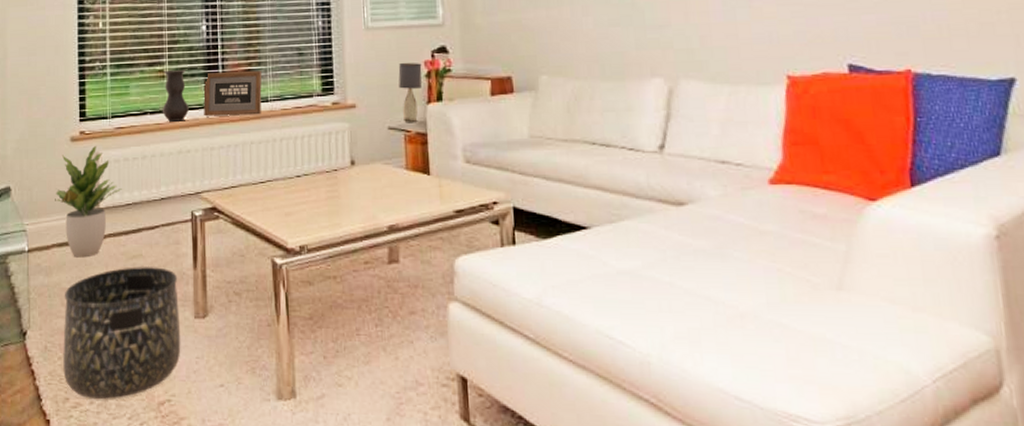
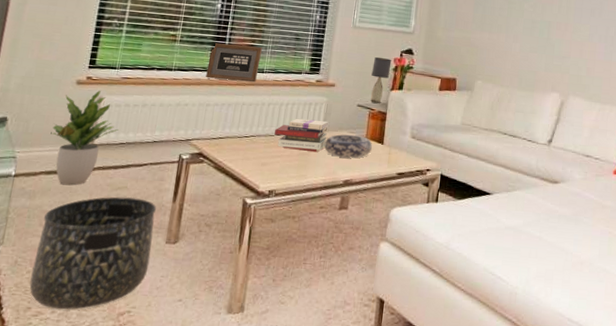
vase: present [162,70,189,122] -> none [168,36,197,80]
books: none [294,152,358,193] -> present [274,118,329,152]
decorative bowl: none [355,167,417,197] -> present [324,134,373,158]

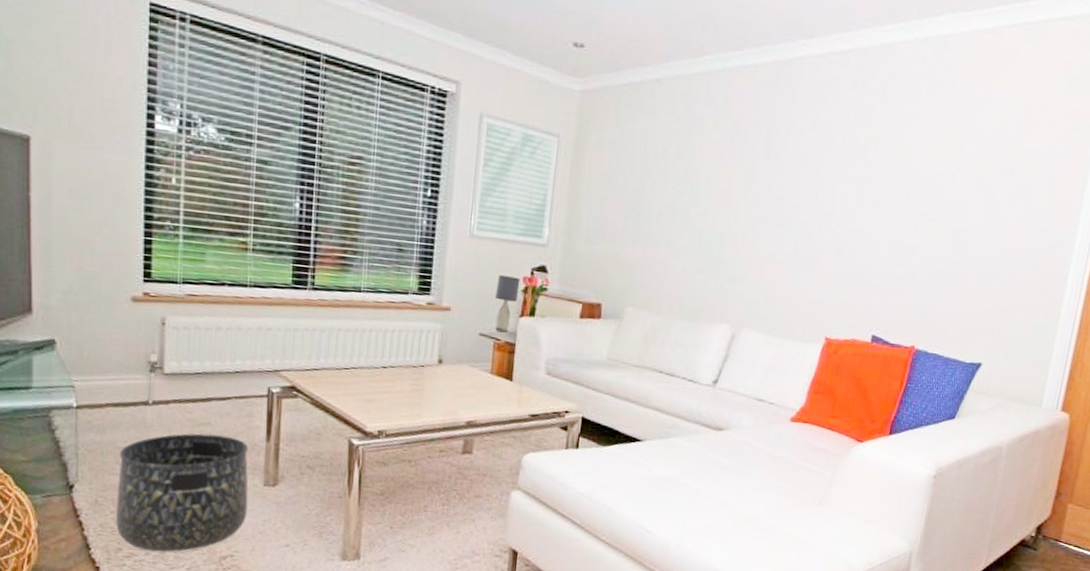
potted plant: present [50,90,119,186] -> none [110,309,191,420]
picture frame: present [206,43,263,83] -> none [290,253,358,304]
books: present [274,118,329,152] -> none [380,348,445,388]
decorative bowl: present [324,134,373,158] -> none [440,368,500,397]

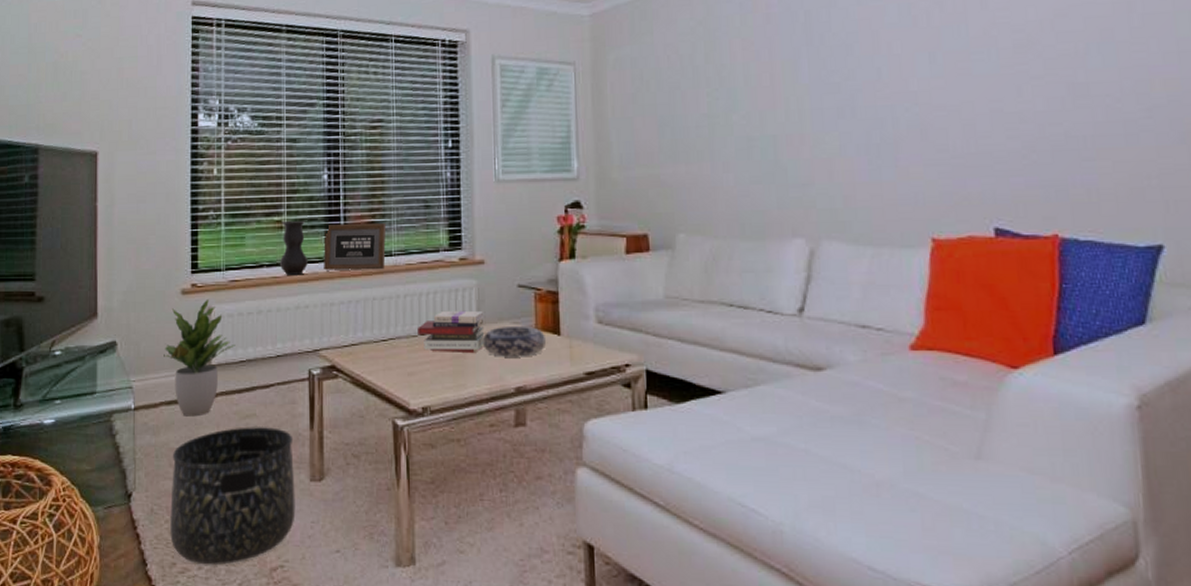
potted plant: none [110,309,191,420] -> present [164,298,235,417]
vase: none [242,243,274,298] -> present [279,221,308,275]
picture frame: none [290,253,358,304] -> present [324,224,387,270]
books: none [380,348,445,388] -> present [418,310,485,352]
decorative bowl: none [440,368,500,397] -> present [482,327,547,357]
table lamp: present [495,275,520,333] -> none [530,218,555,281]

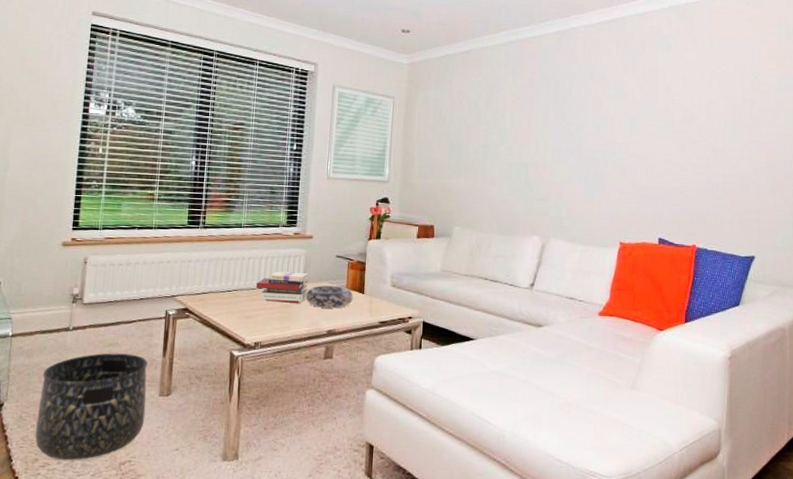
potted plant: present [164,298,235,417] -> none [42,251,106,344]
vase: present [279,221,308,275] -> none [148,195,174,237]
picture frame: present [324,224,387,270] -> none [185,200,239,238]

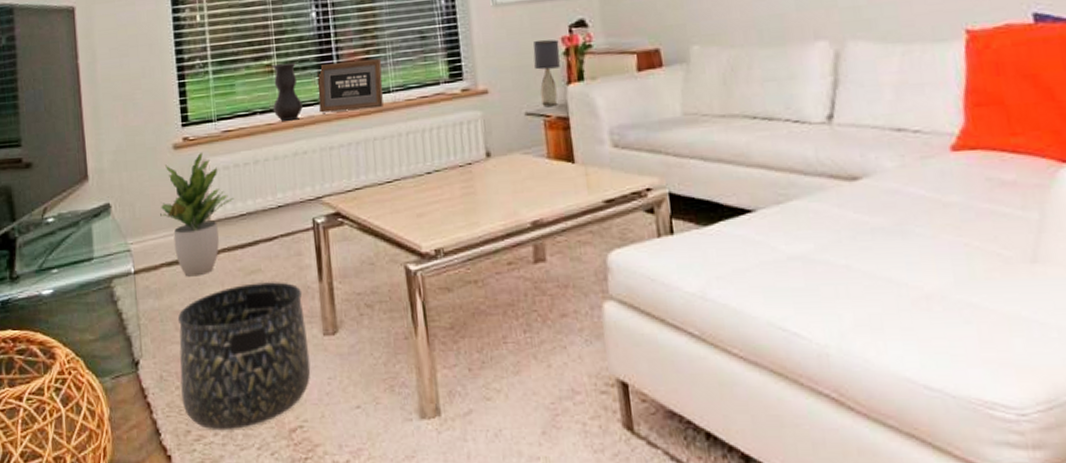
potted plant: none [42,251,106,344] -> present [160,151,234,277]
vase: none [148,195,174,237] -> present [271,63,303,121]
picture frame: none [185,200,239,238] -> present [317,59,384,113]
books: present [256,271,309,303] -> none [423,143,495,190]
decorative bowl: present [305,285,354,309] -> none [492,156,561,191]
table lamp: none [348,208,368,254] -> present [533,39,560,108]

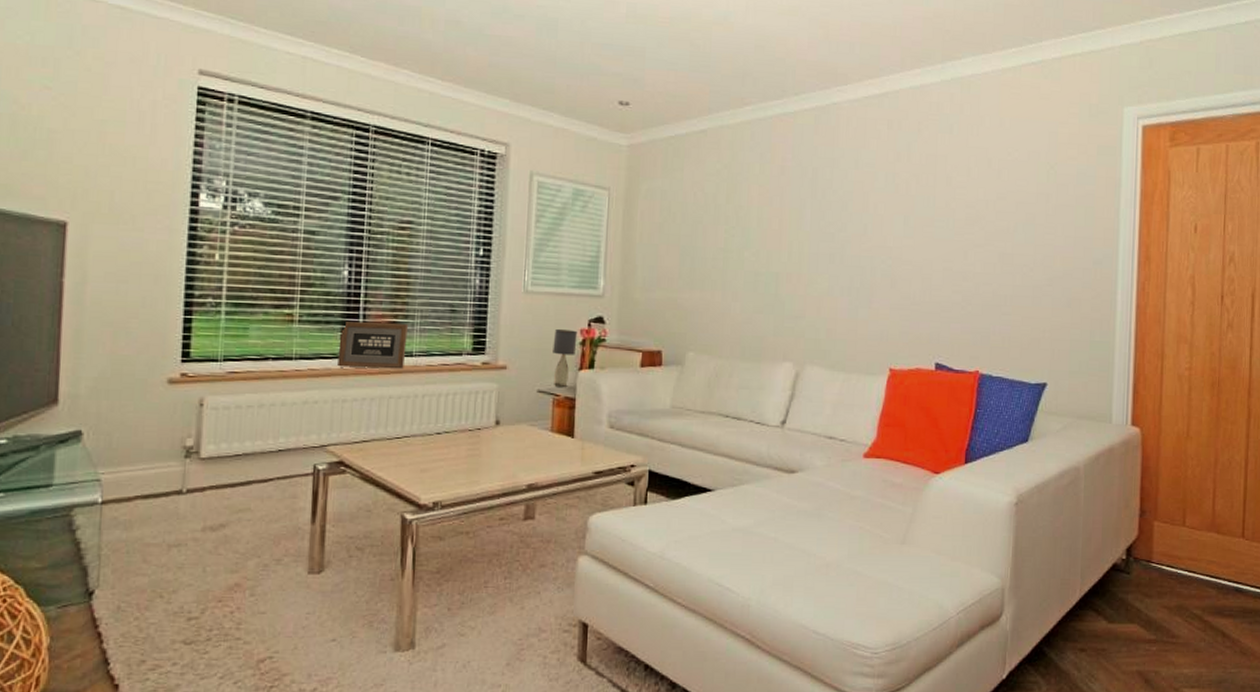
potted plant: present [160,151,234,277] -> none [142,389,231,511]
basket: present [177,282,311,431] -> none [140,521,292,661]
vase: present [271,63,303,121] -> none [287,315,321,370]

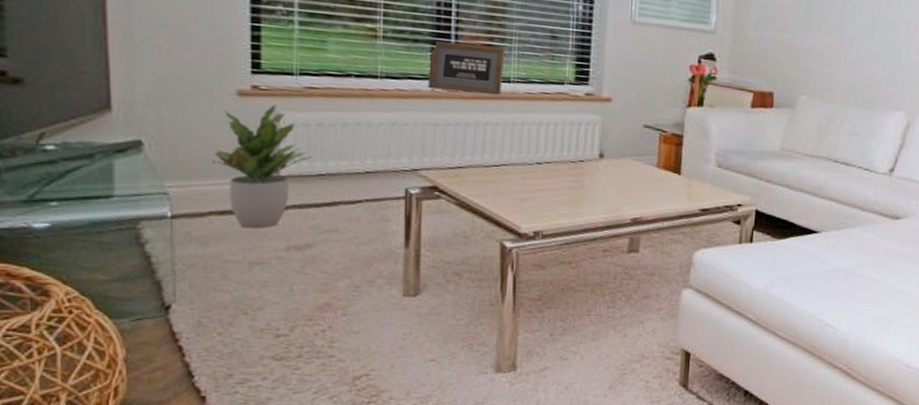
potted plant: none [142,389,231,511] -> present [213,104,312,229]
table lamp: present [553,329,578,388] -> none [660,64,687,125]

